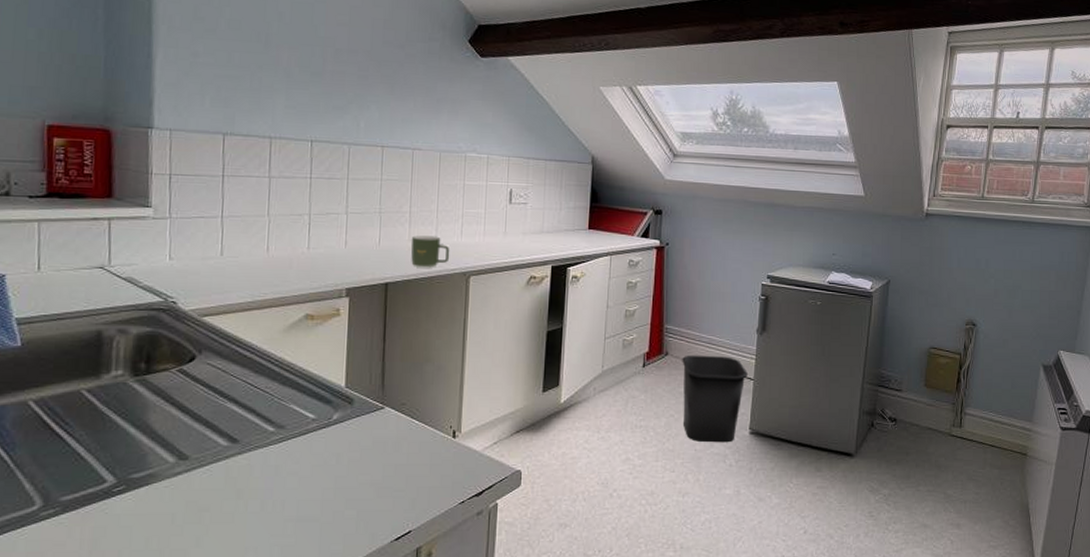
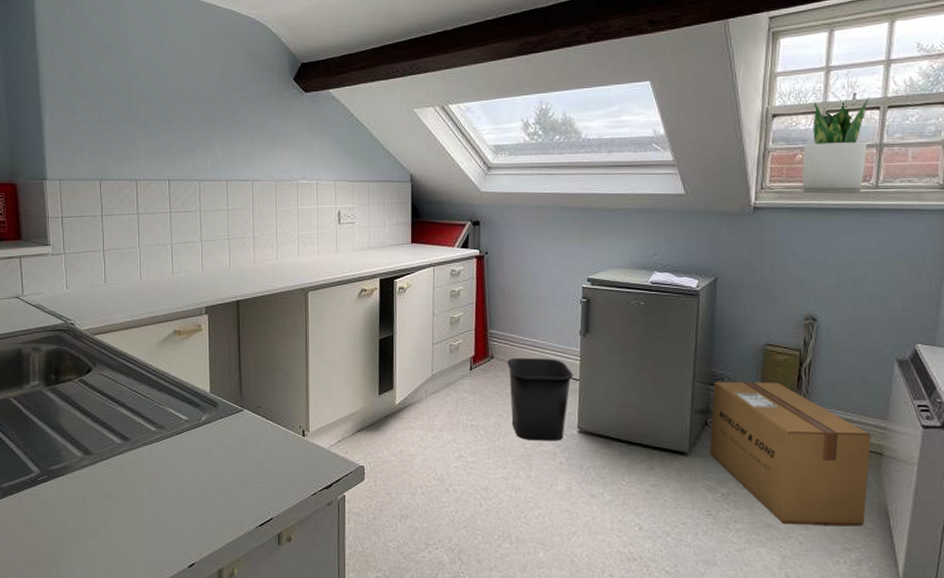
mug: present [411,235,450,268] -> none [256,257,290,286]
box: none [874,383,1017,525] -> present [710,381,871,527]
planter: none [970,116,1032,207] -> present [802,96,871,194]

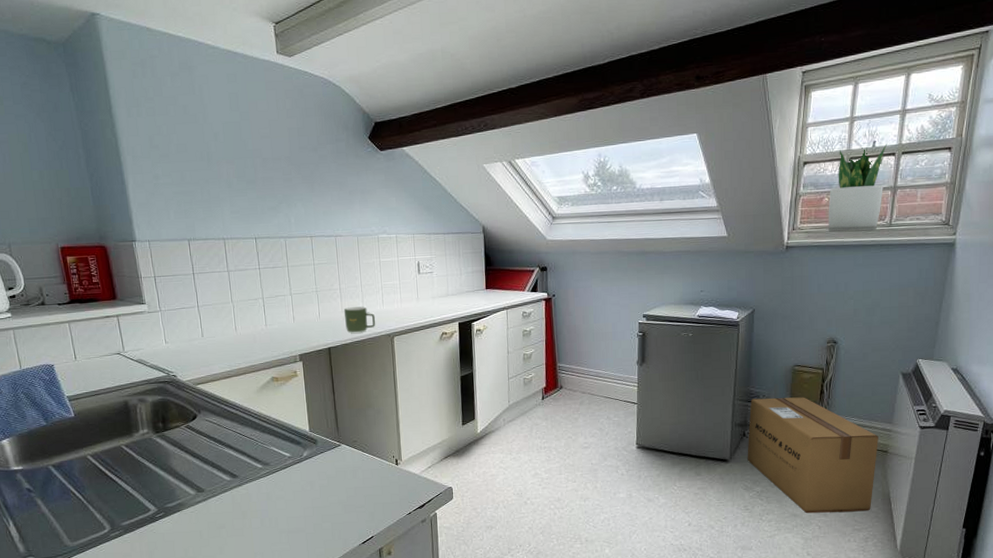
mug: none [256,257,290,286] -> present [343,306,376,333]
waste bin: present [507,357,573,441] -> none [574,386,632,457]

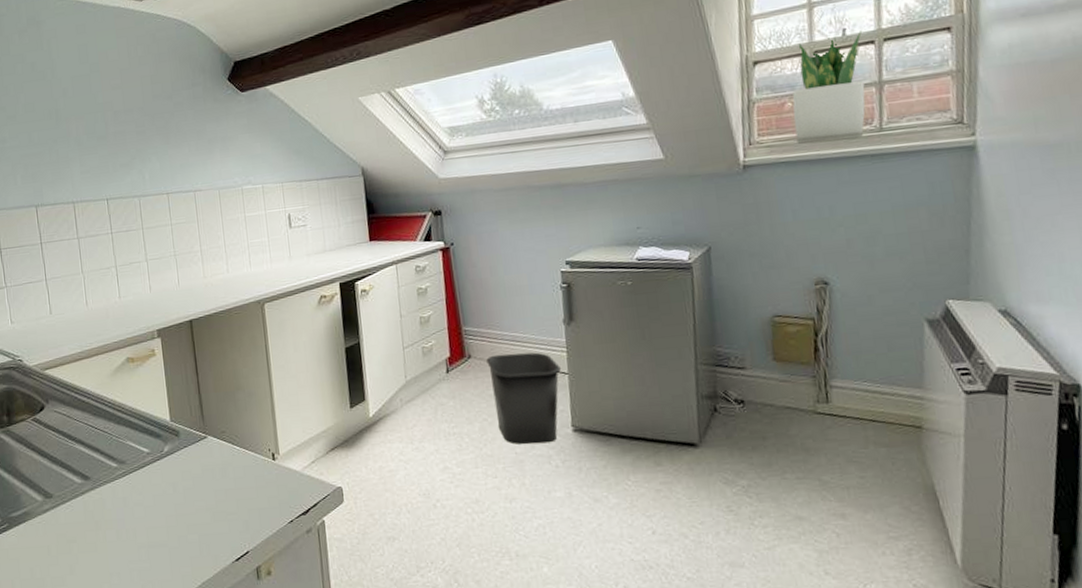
mug: present [343,306,376,333] -> none [205,270,243,302]
waste bin: none [574,386,632,457] -> present [486,352,561,444]
box: present [747,397,878,514] -> none [718,357,910,516]

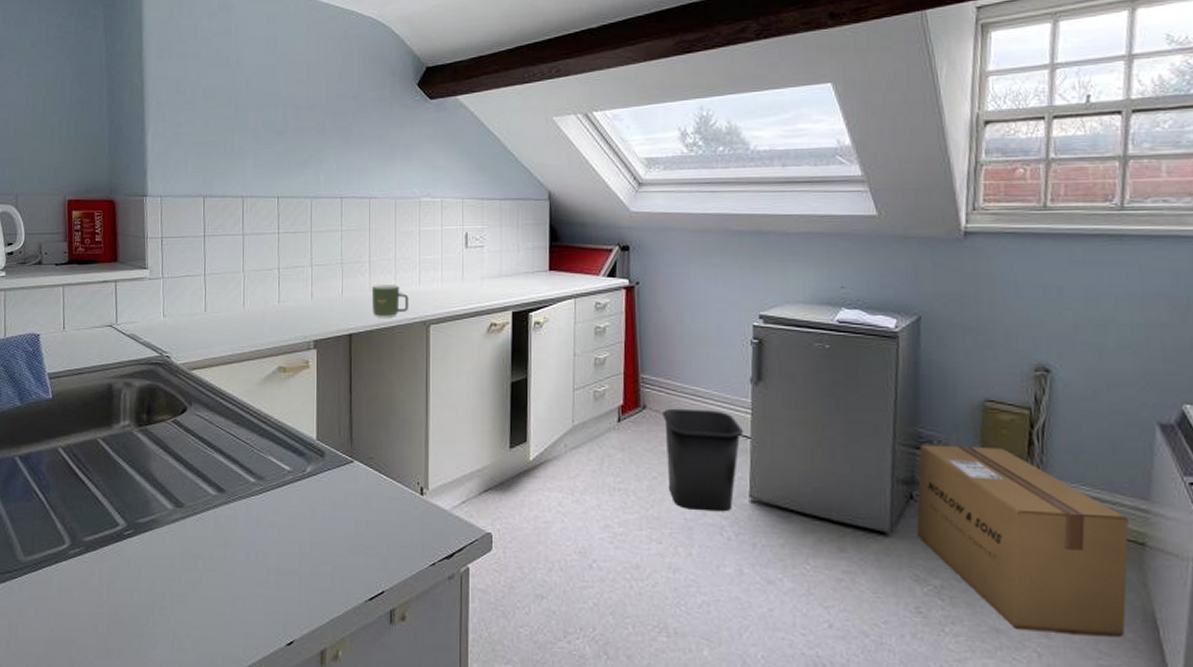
mug: none [205,270,243,302] -> present [371,285,409,317]
box: none [718,357,910,516] -> present [916,444,1129,638]
planter: present [792,30,866,145] -> none [1024,99,1109,217]

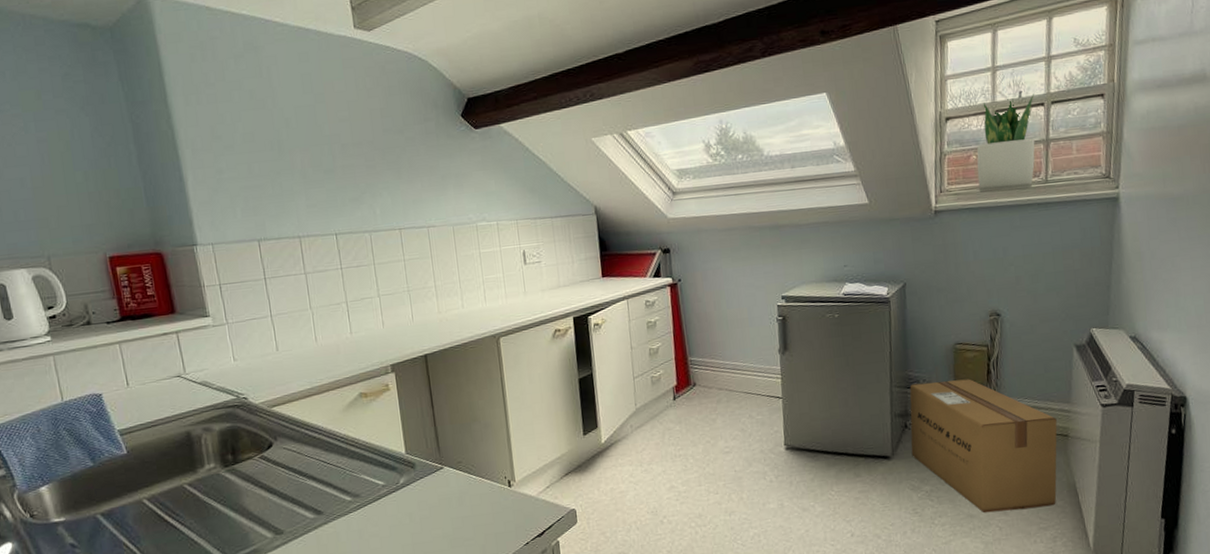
mug: present [371,285,409,317] -> none [440,305,479,337]
waste bin: present [663,408,743,512] -> none [710,379,776,463]
planter: none [1024,99,1109,217] -> present [976,93,1035,193]

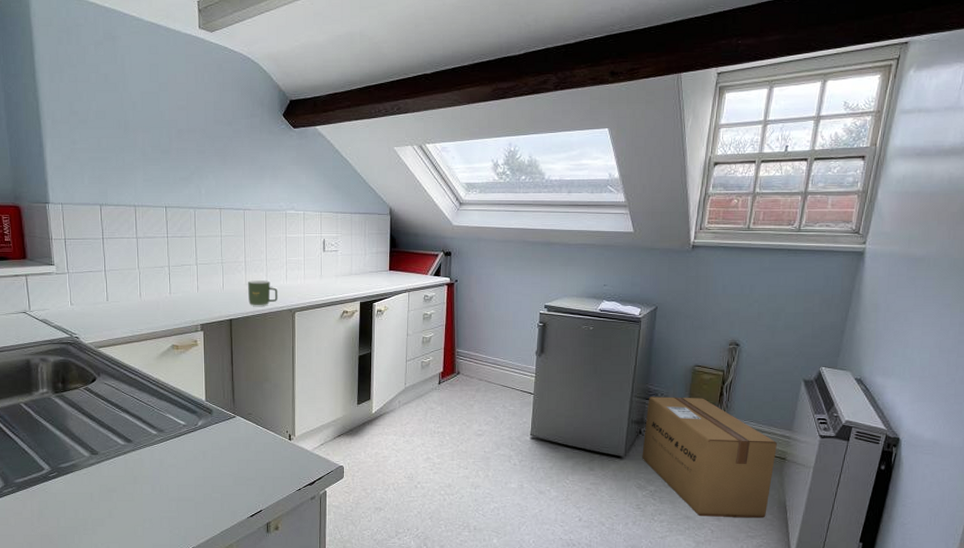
mug: none [440,305,479,337] -> present [247,280,278,306]
planter: present [976,93,1035,193] -> none [736,149,800,236]

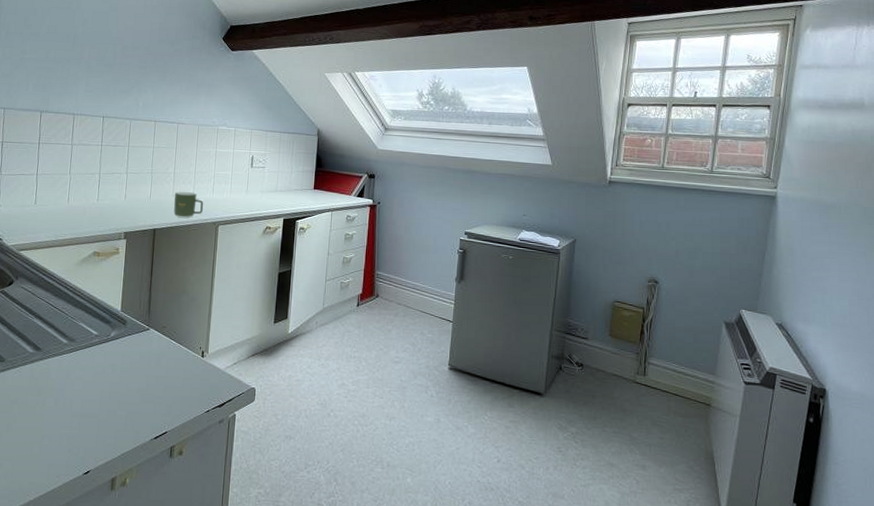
box: present [642,396,777,518] -> none [563,331,701,470]

